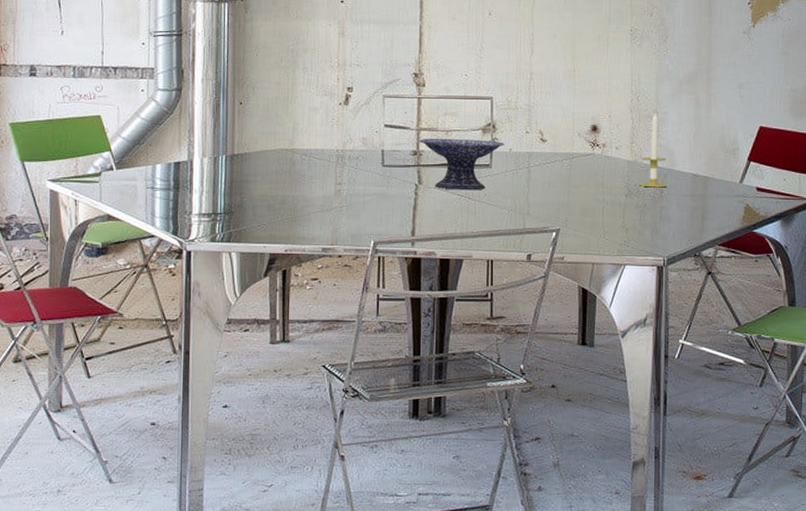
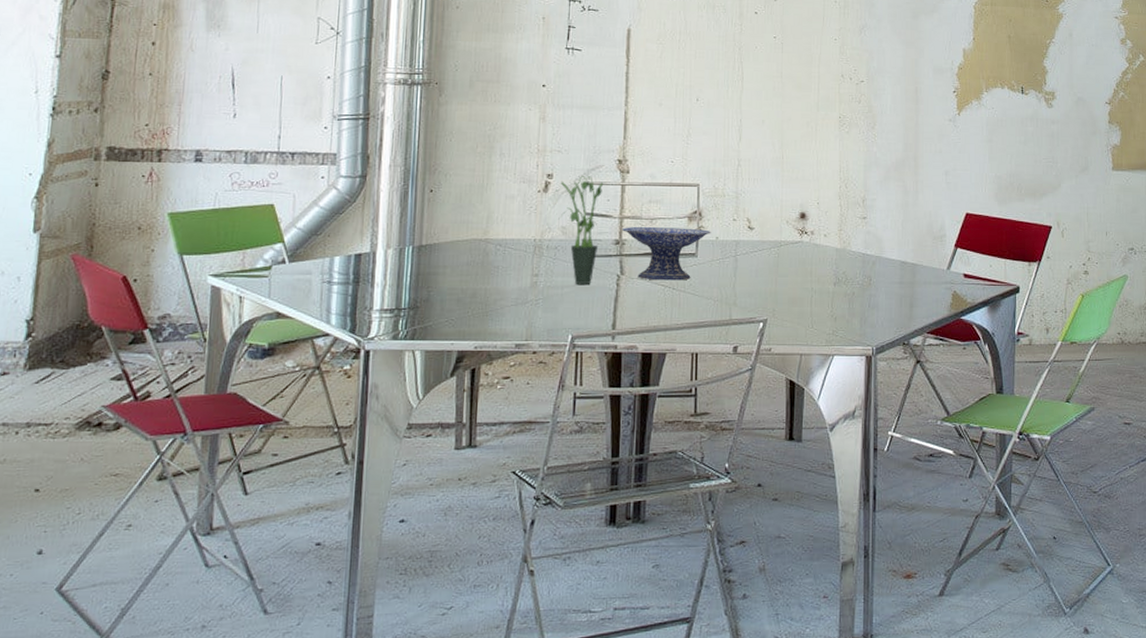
potted plant: none [353,89,401,193] -> present [553,176,604,284]
candle: present [639,111,667,188] -> none [848,198,876,275]

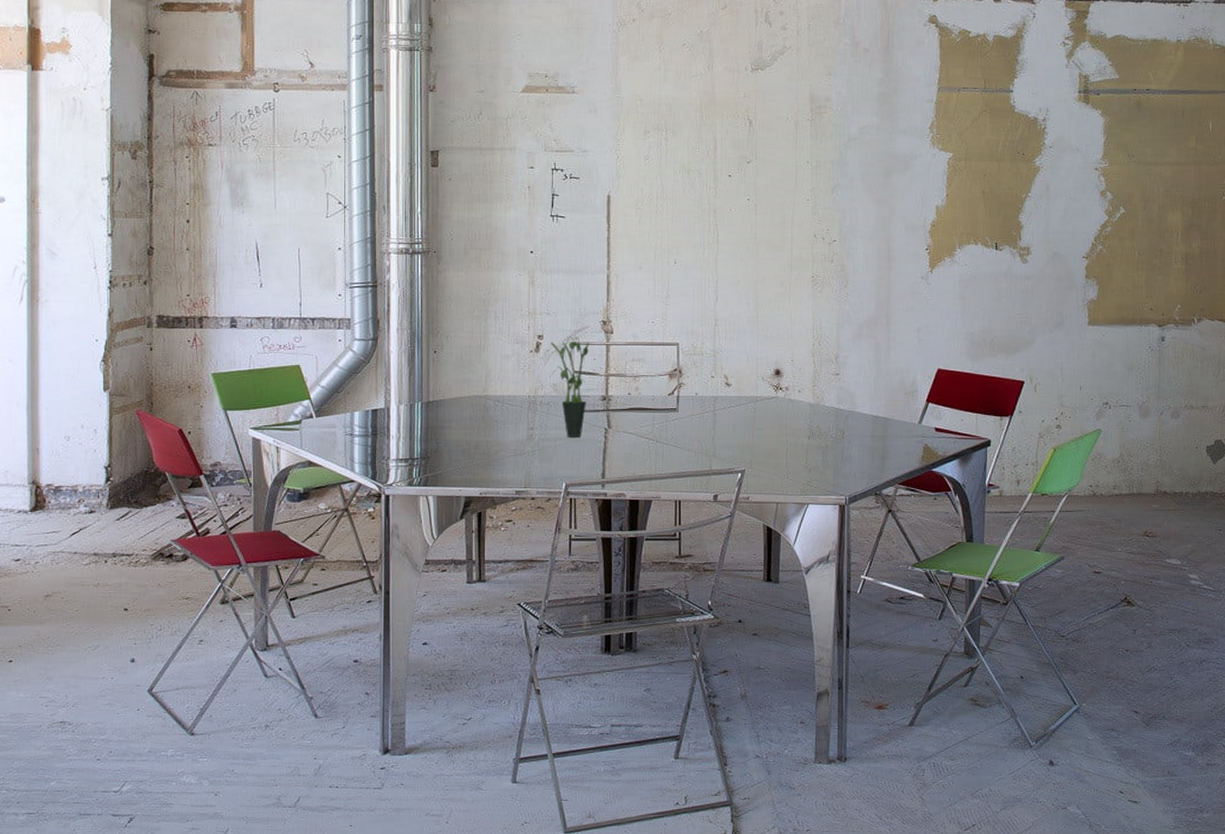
decorative bowl: present [621,226,711,281] -> none [607,383,691,434]

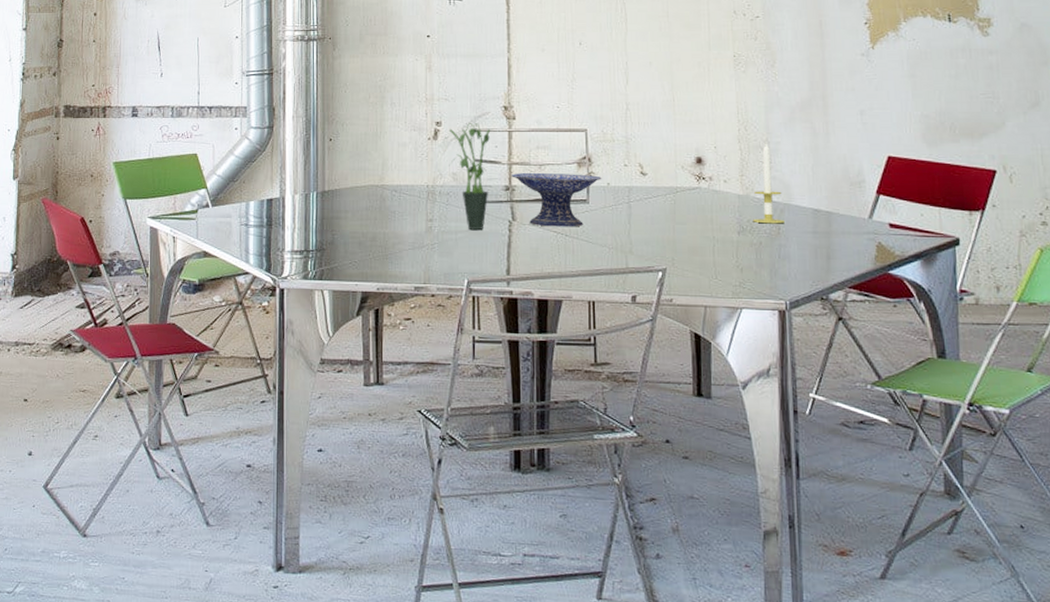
decorative bowl: none [607,383,691,434] -> present [510,172,602,227]
candle: none [821,355,848,429] -> present [753,142,785,224]

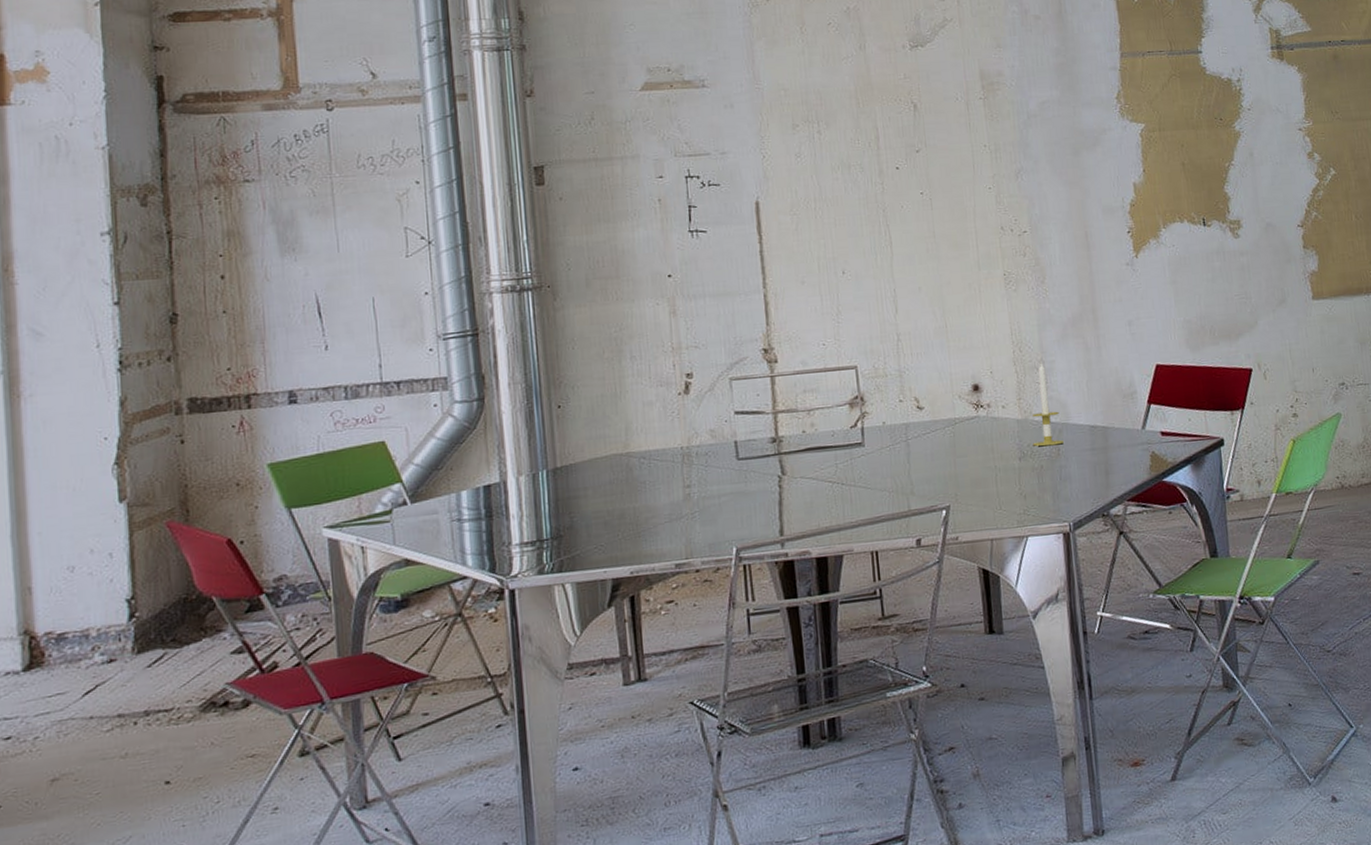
potted plant: present [442,123,491,230] -> none [695,371,753,491]
decorative bowl: present [510,172,602,227] -> none [776,415,877,478]

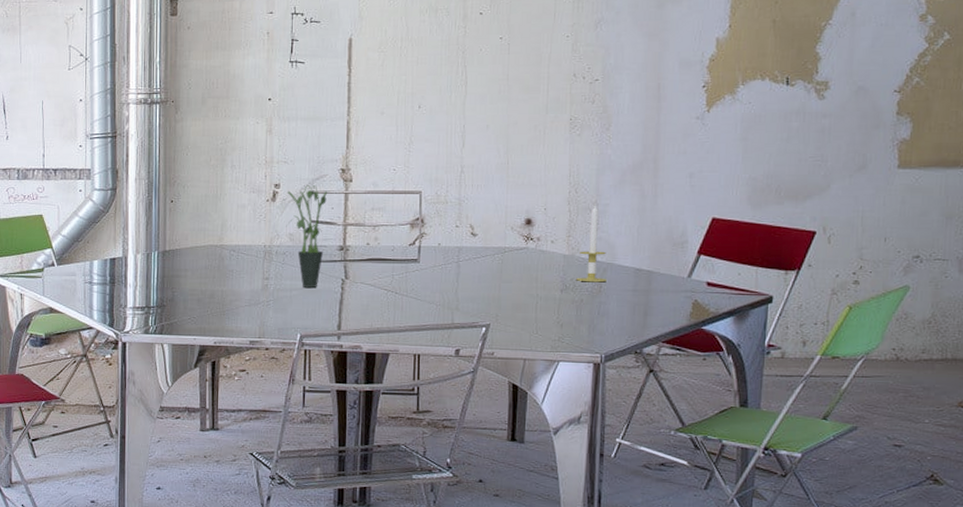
potted plant: none [695,371,753,491] -> present [280,185,328,287]

